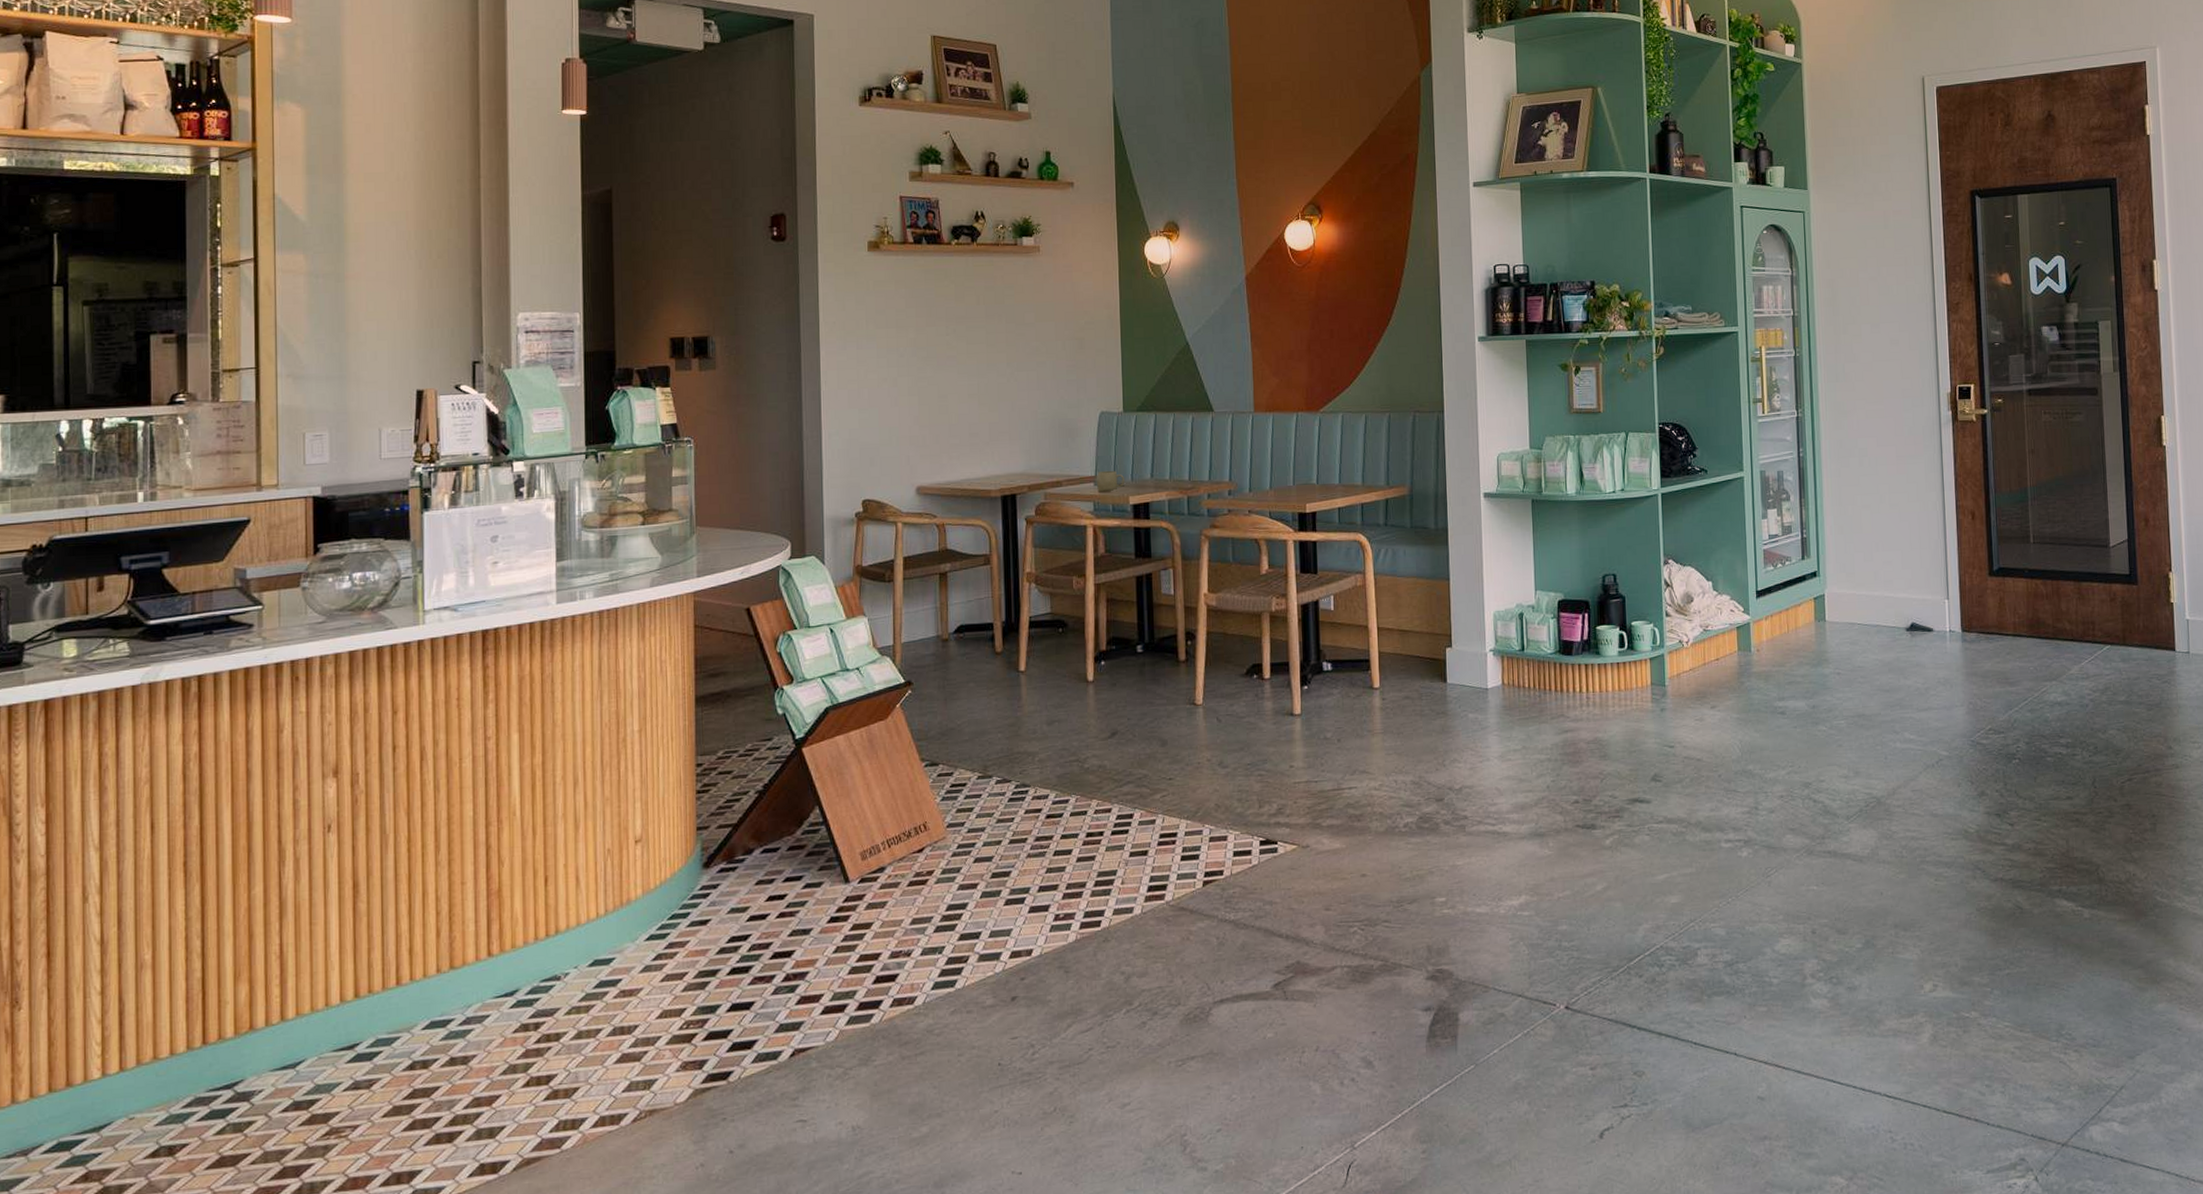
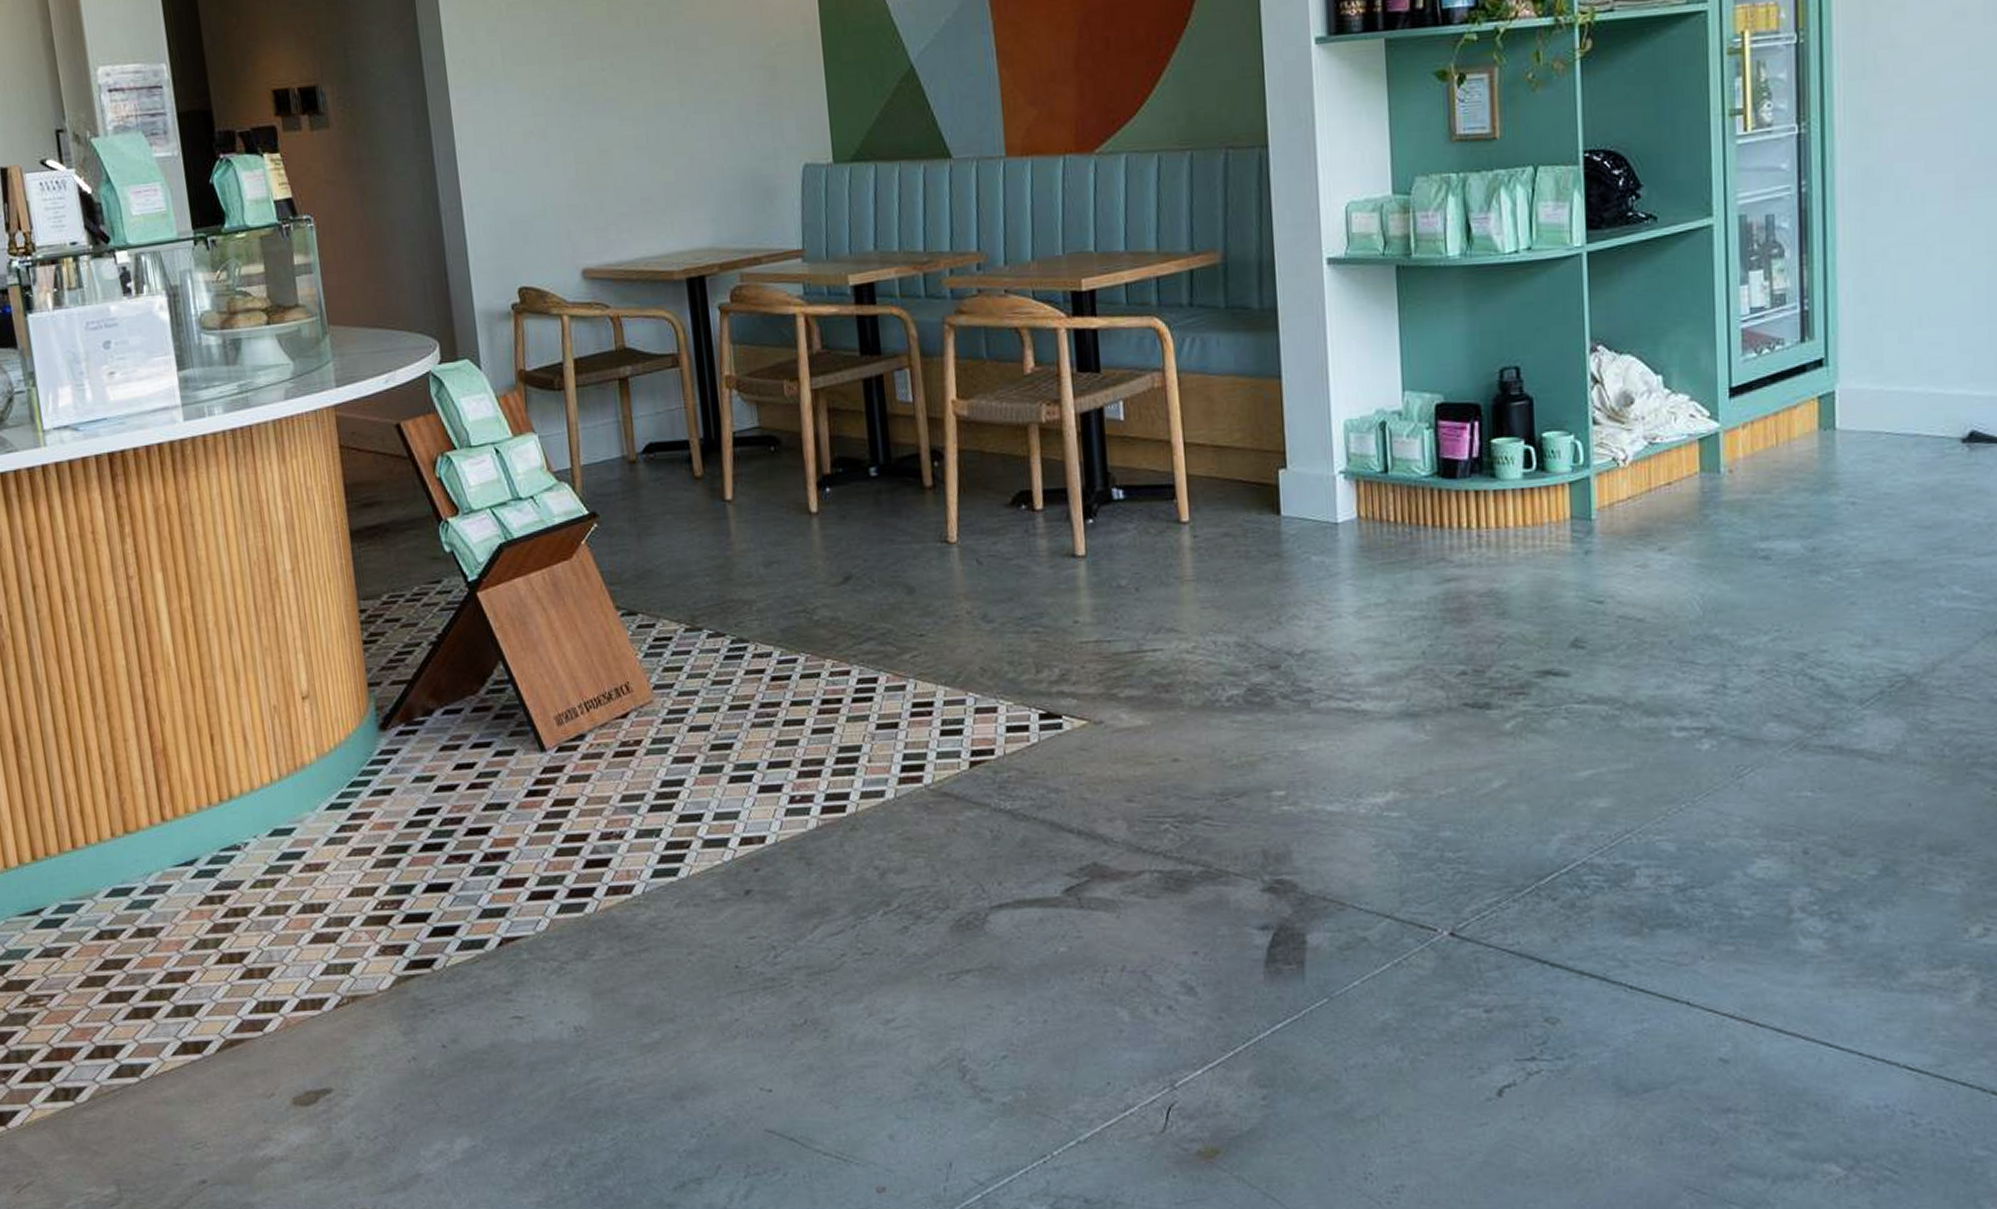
mug: present [1097,470,1125,494] -> none [804,241,842,273]

